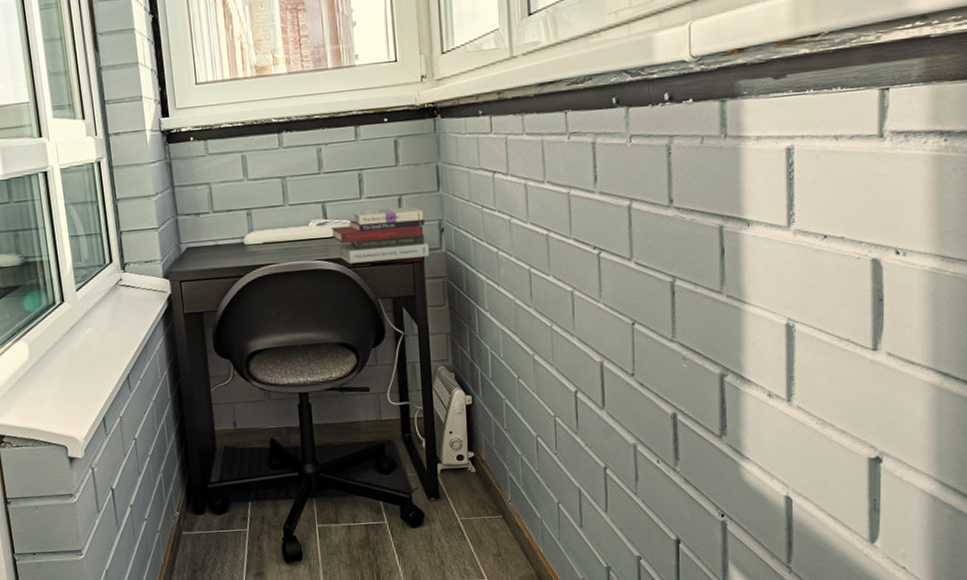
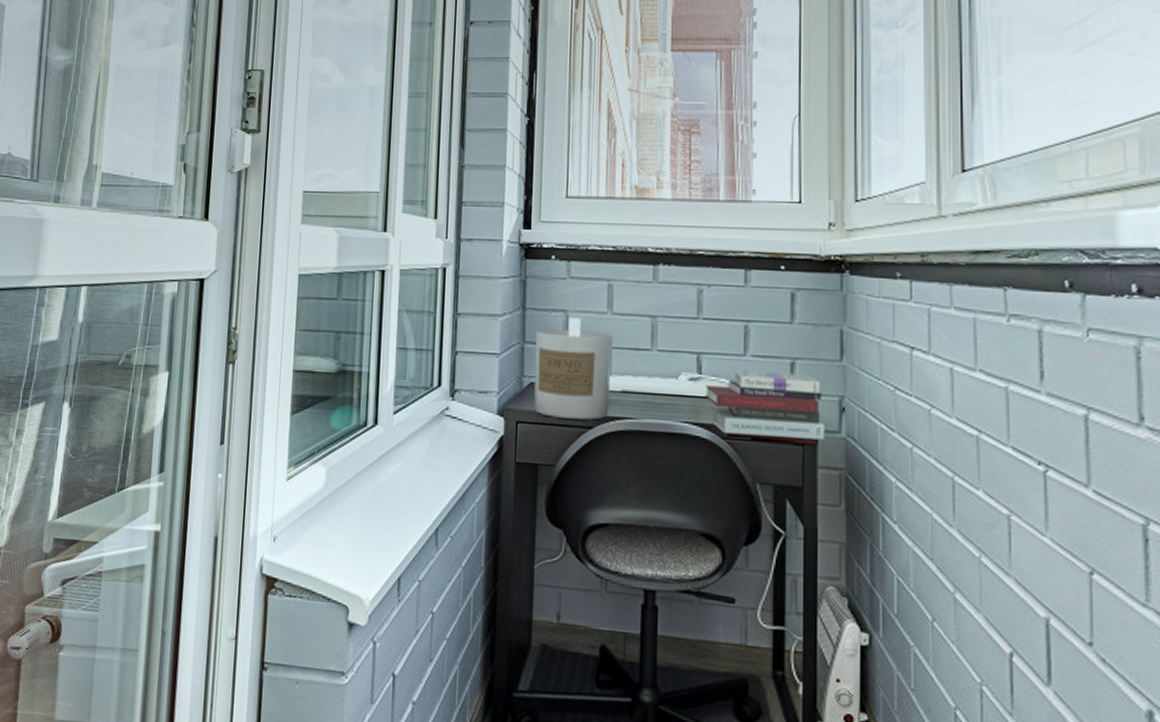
candle: none [185,188,255,273] -> present [534,317,614,420]

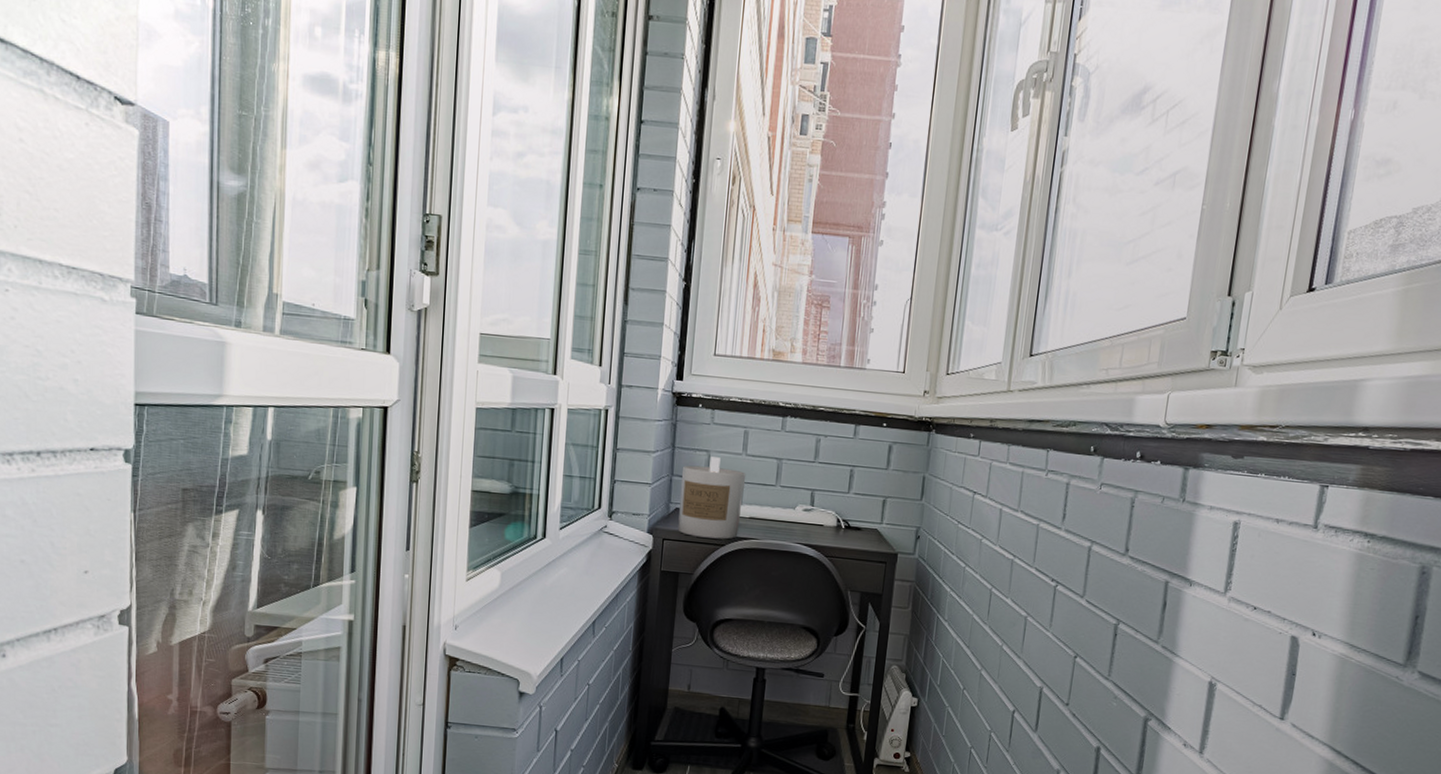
books: present [704,370,825,444] -> none [814,504,904,563]

